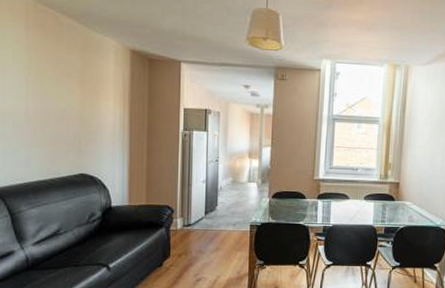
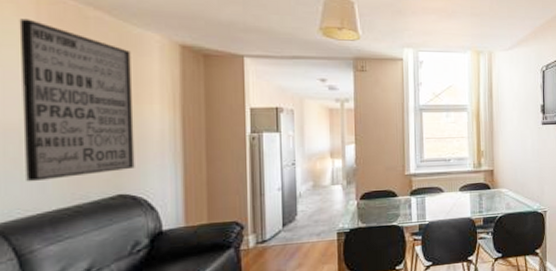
wall art: none [14,24,94,158] -> present [19,18,135,182]

